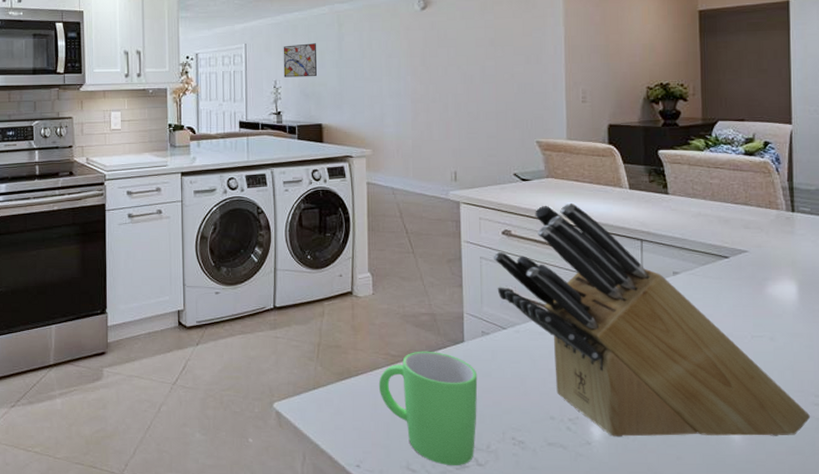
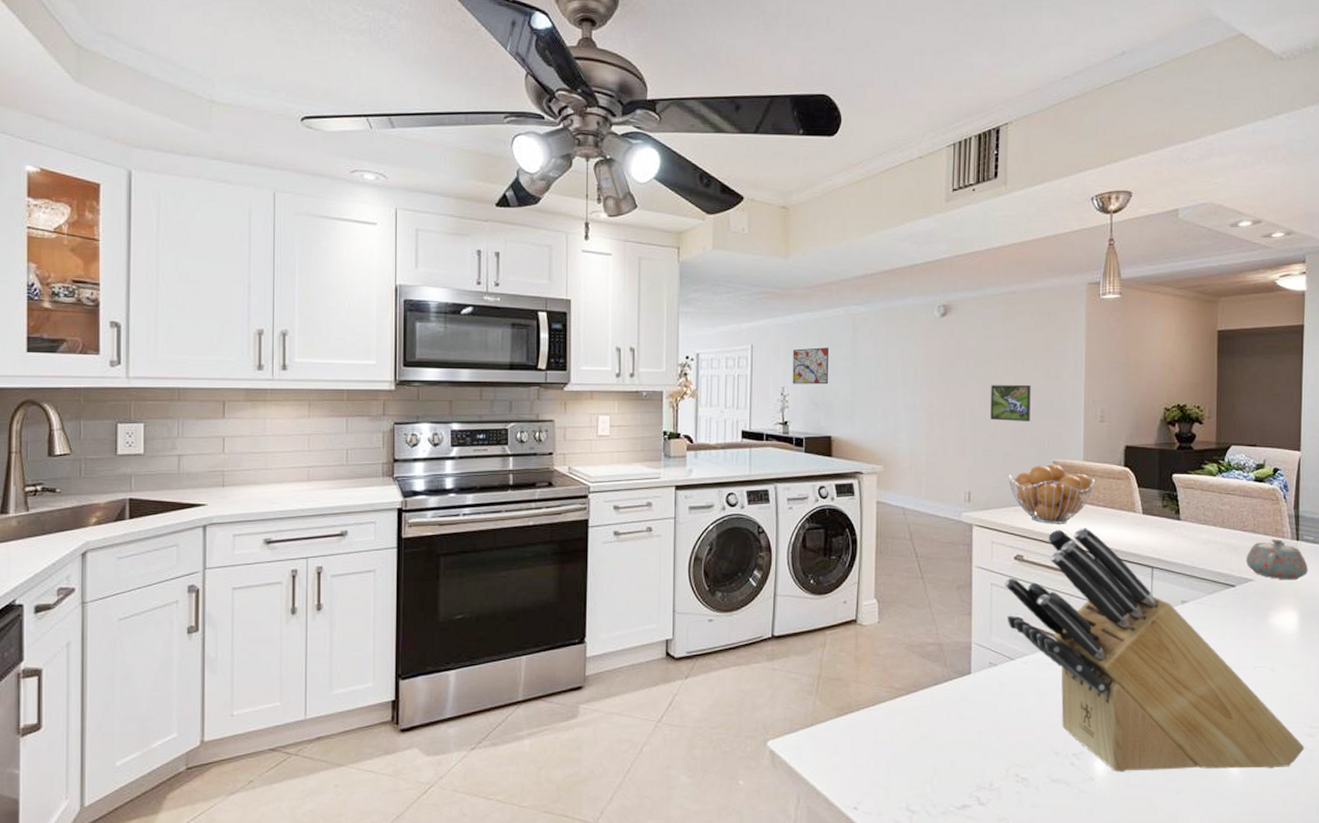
mug: present [378,351,478,466] -> none [880,683,983,806]
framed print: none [472,69,512,105] -> present [990,384,1031,422]
fruit basket: none [492,144,579,200] -> present [1007,464,1095,524]
teapot: none [738,210,806,251] -> present [1246,538,1309,580]

